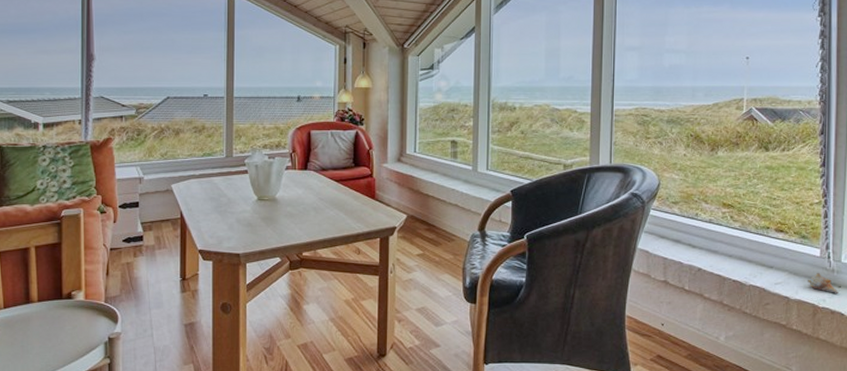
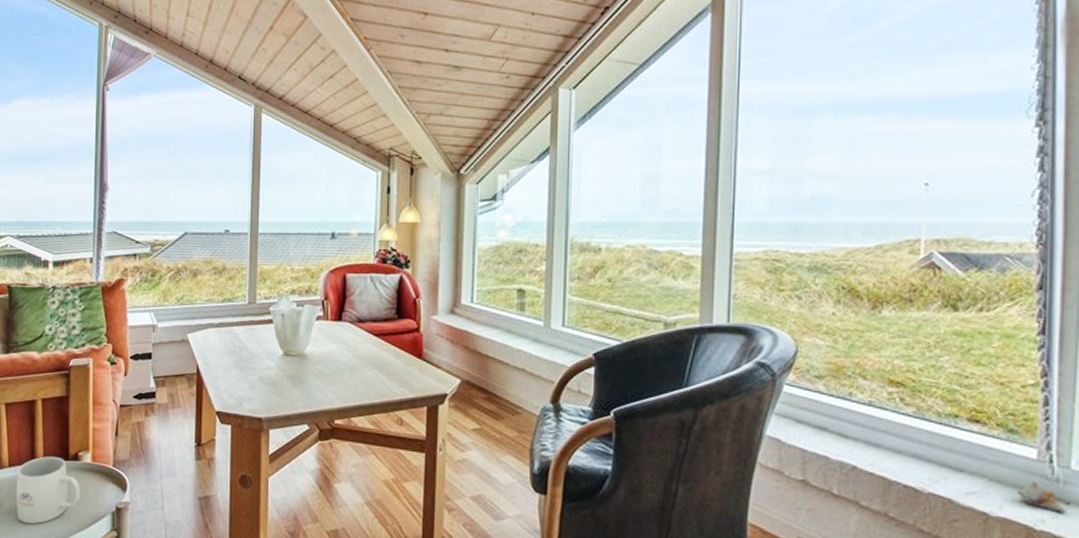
mug: none [11,297,75,358] -> present [15,456,81,525]

